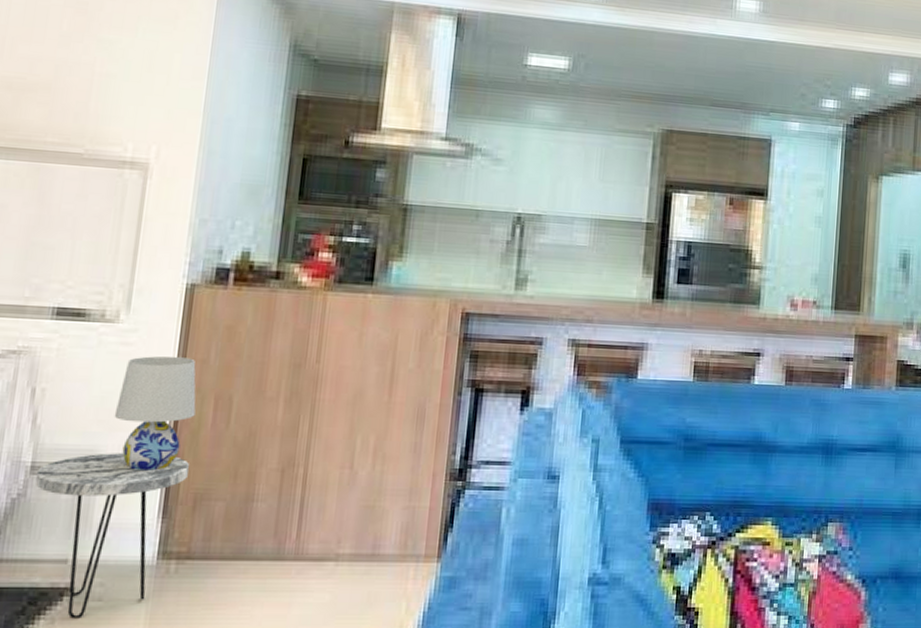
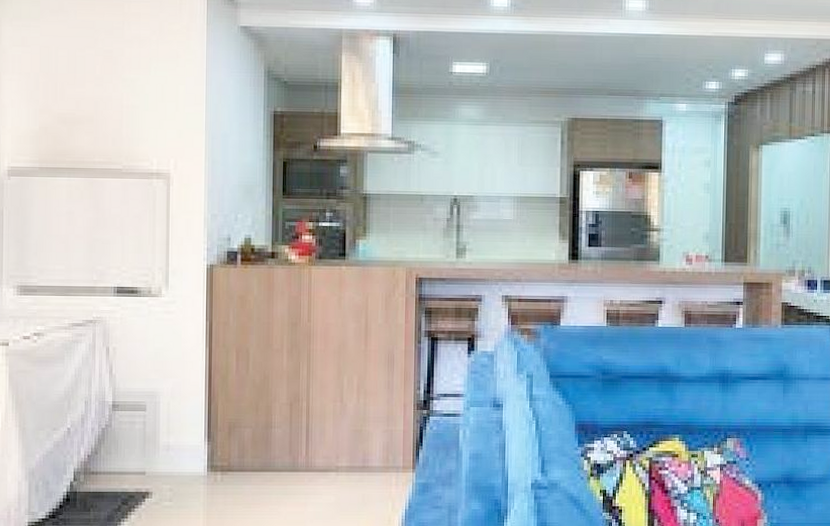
side table: present [35,453,190,619] -> none [116,394,224,514]
table lamp: present [114,356,196,471] -> none [166,321,223,406]

